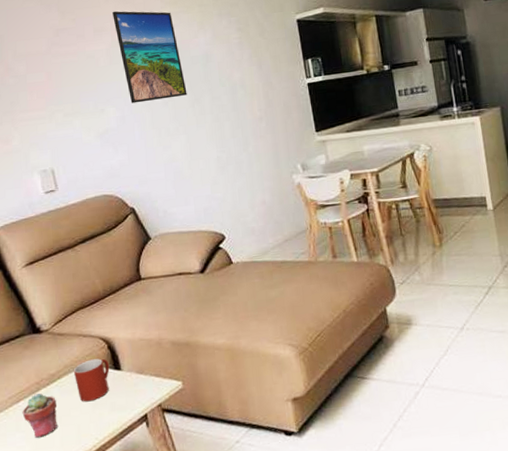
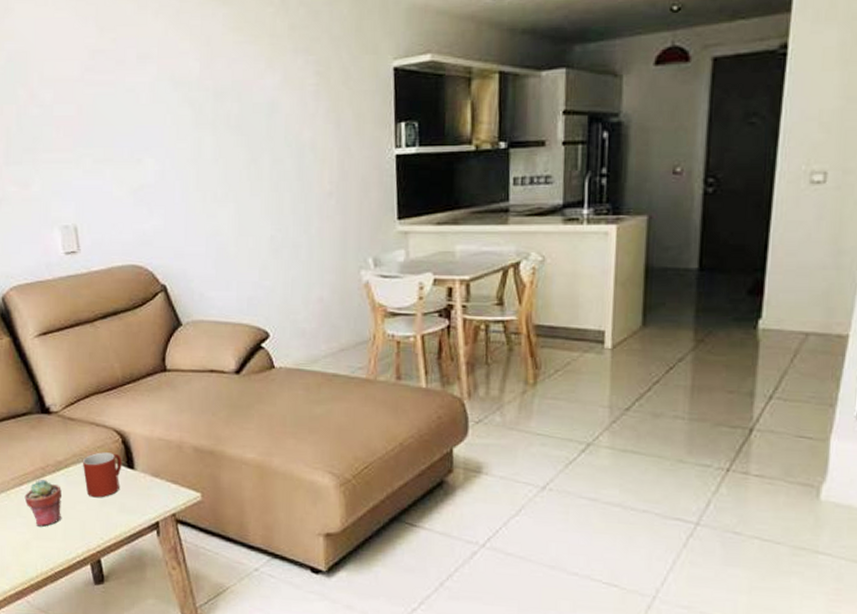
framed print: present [113,11,187,103] -> none [162,34,243,156]

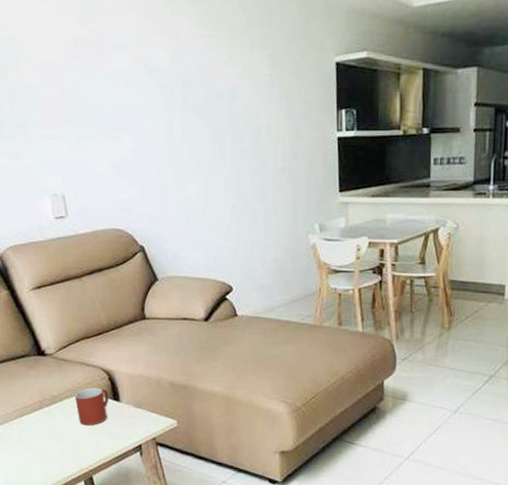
potted succulent: present [24,480,61,527] -> none [25,412,57,451]

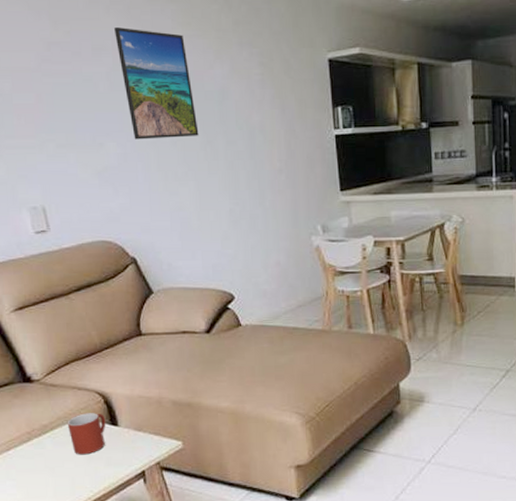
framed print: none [136,27,208,135] -> present [114,27,199,140]

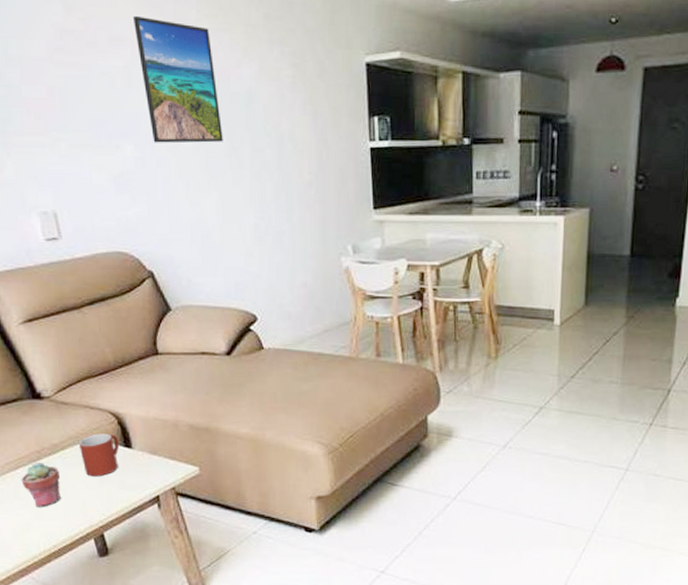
potted succulent: none [12,444,50,487] -> present [21,463,61,507]

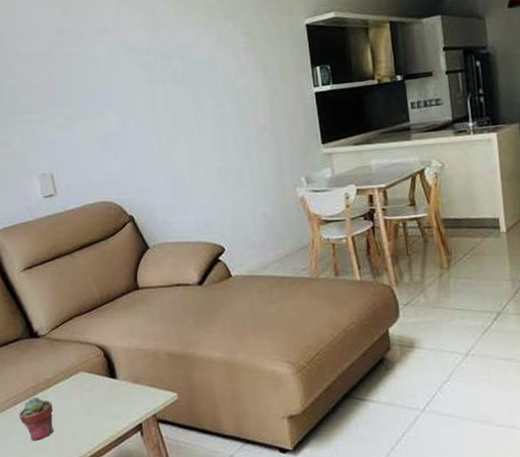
mug: present [78,434,120,477] -> none [69,366,106,408]
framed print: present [133,16,223,143] -> none [115,11,190,108]

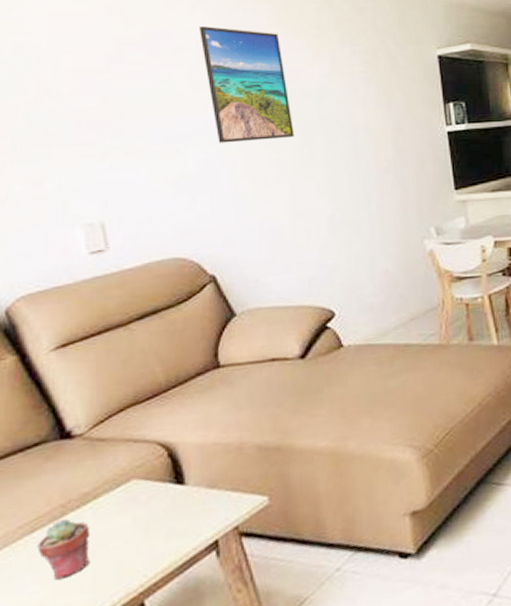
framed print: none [115,11,190,108] -> present [199,26,294,143]

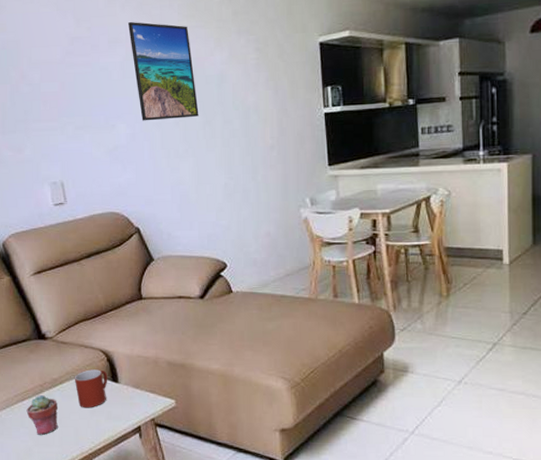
mug: none [116,470,169,529] -> present [74,369,108,408]

